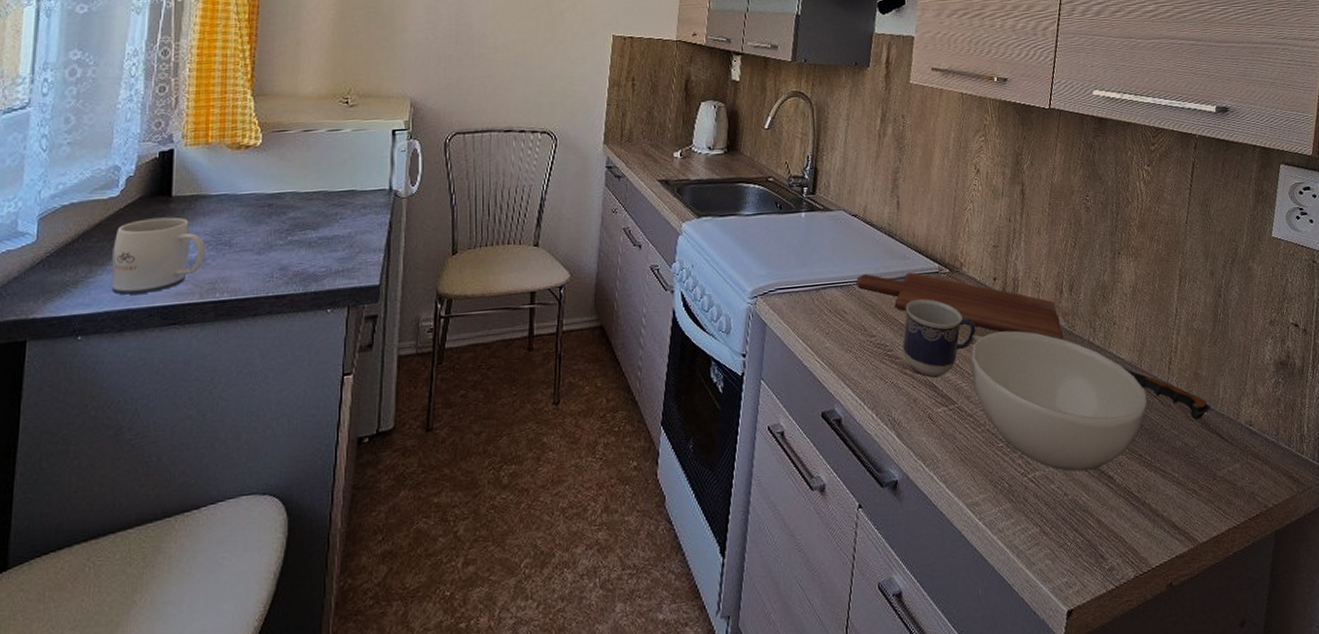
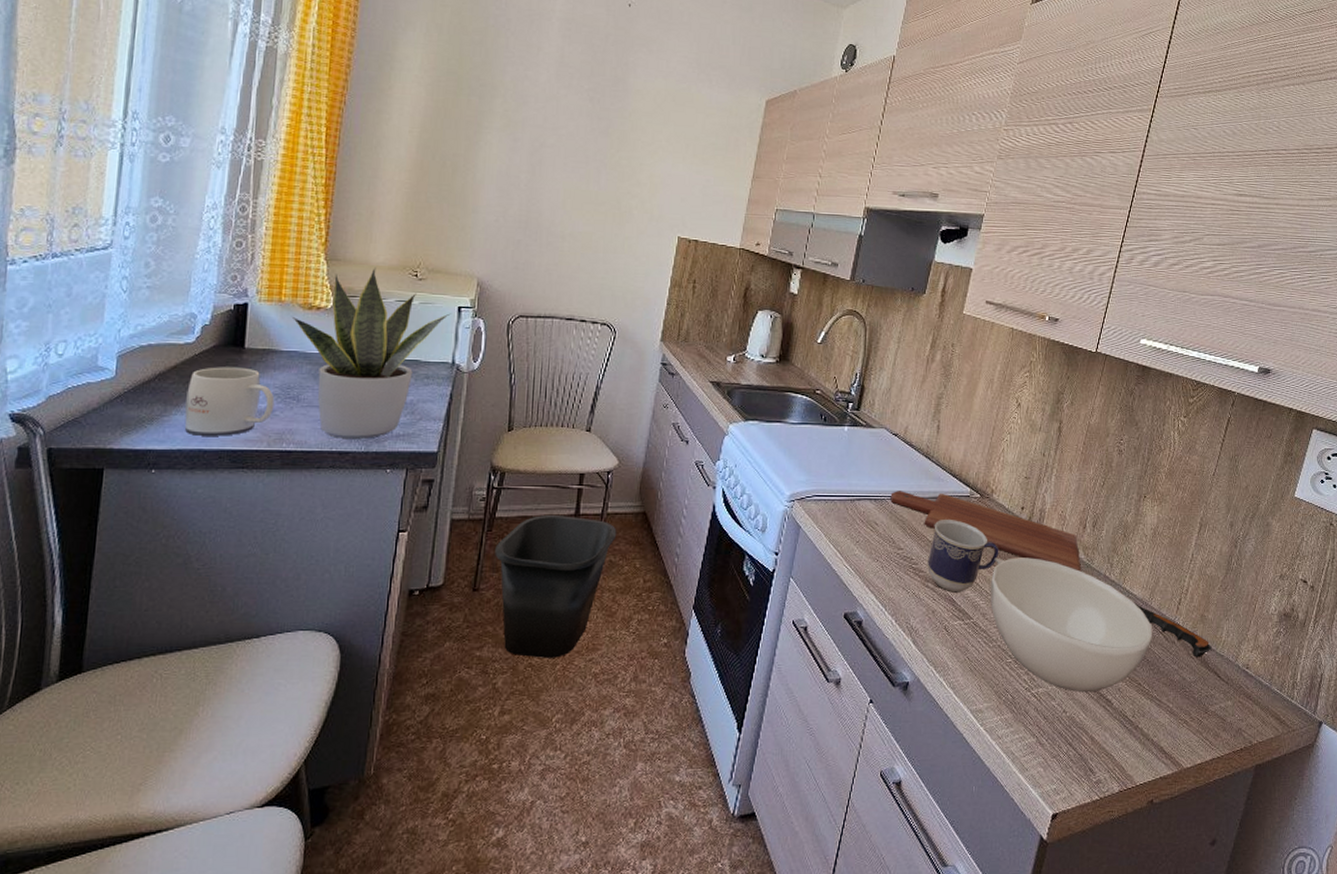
potted plant: none [219,98,385,281] -> present [291,267,451,439]
waste bin: none [447,338,574,498] -> present [495,514,617,658]

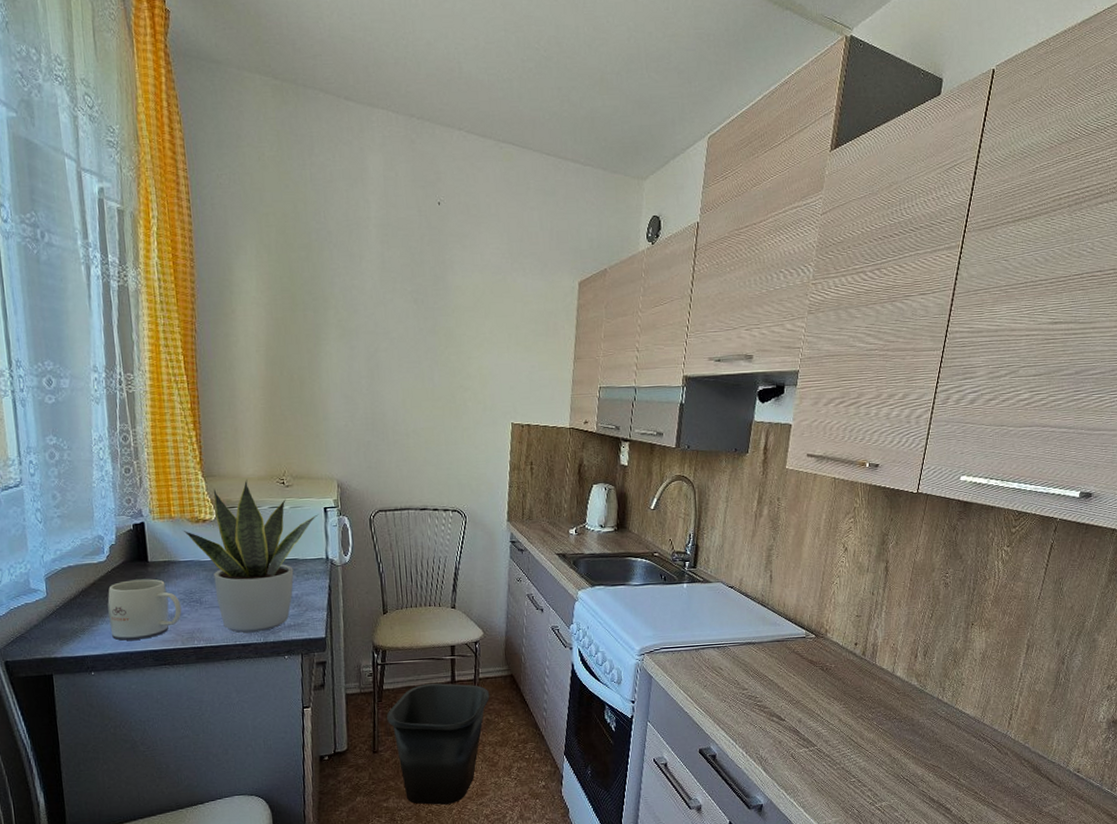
cutting board: present [890,491,1081,572] -> none [731,637,915,697]
cup: present [927,520,999,593] -> none [771,659,837,724]
bowl: present [989,557,1153,693] -> none [830,688,987,803]
knife: present [1133,602,1212,658] -> none [966,721,1043,766]

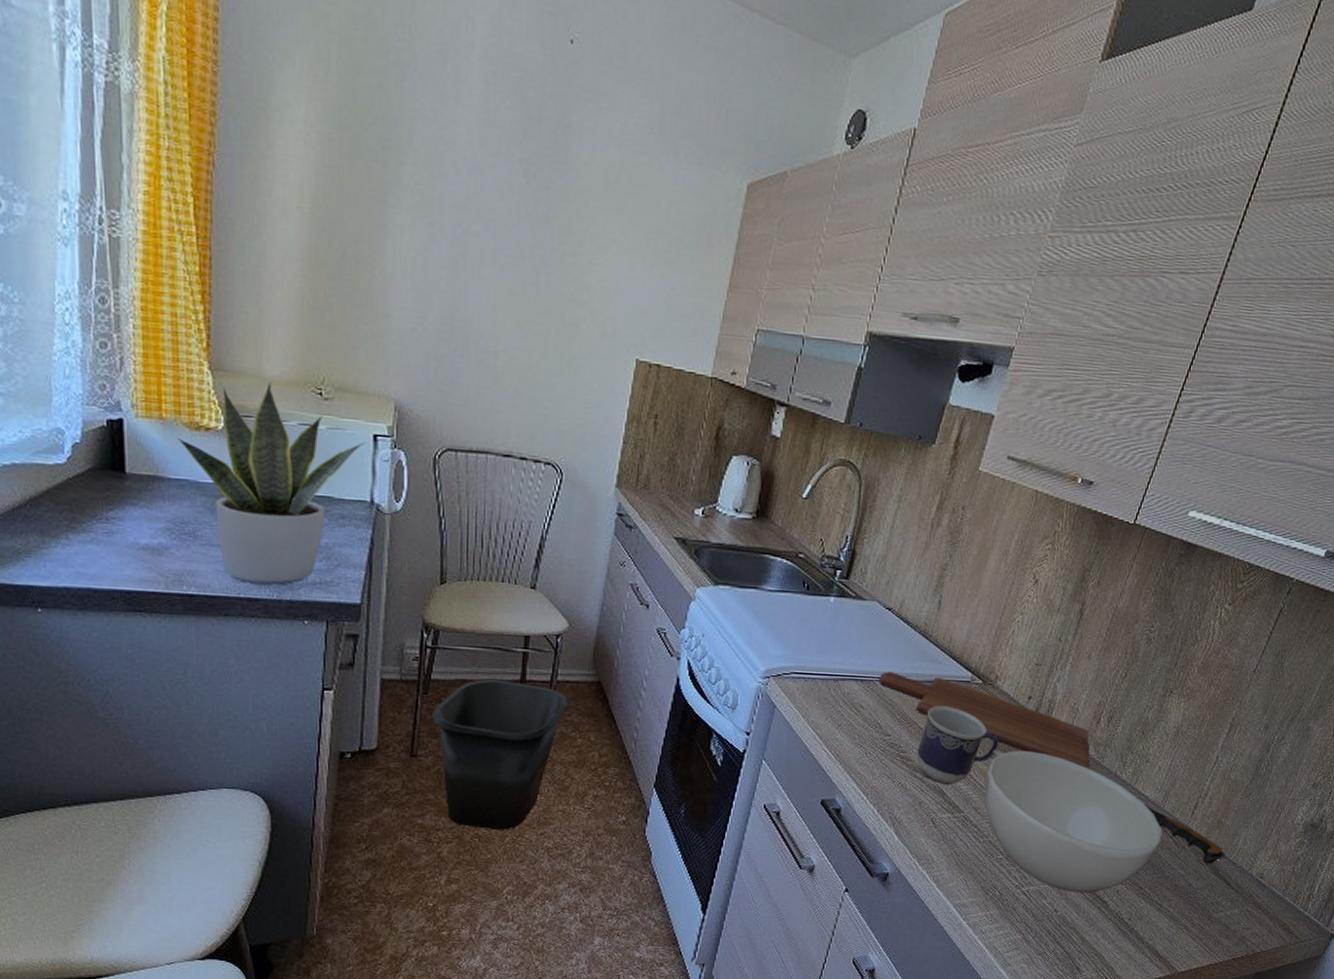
mug: present [107,578,182,641] -> none [65,494,168,575]
cutting board: none [731,637,915,697] -> present [879,672,1090,769]
cup: none [771,659,837,724] -> present [917,706,999,785]
bowl: none [830,688,987,803] -> present [984,749,1163,893]
knife: none [966,721,1043,766] -> present [1144,804,1225,864]

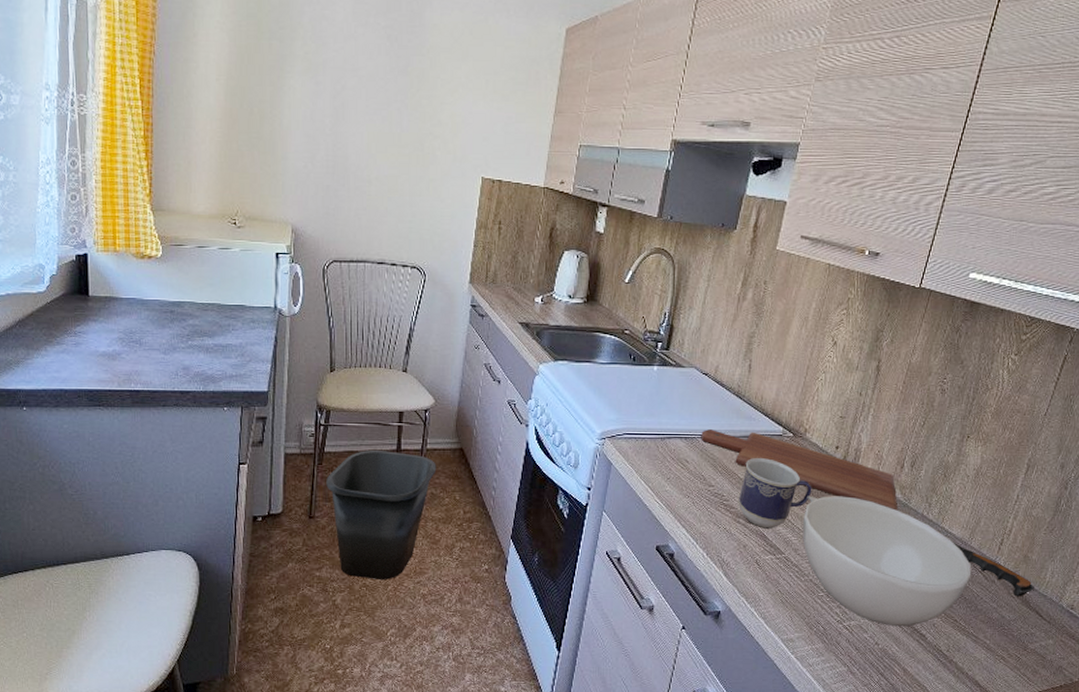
potted plant: present [176,381,365,585] -> none [127,216,270,379]

